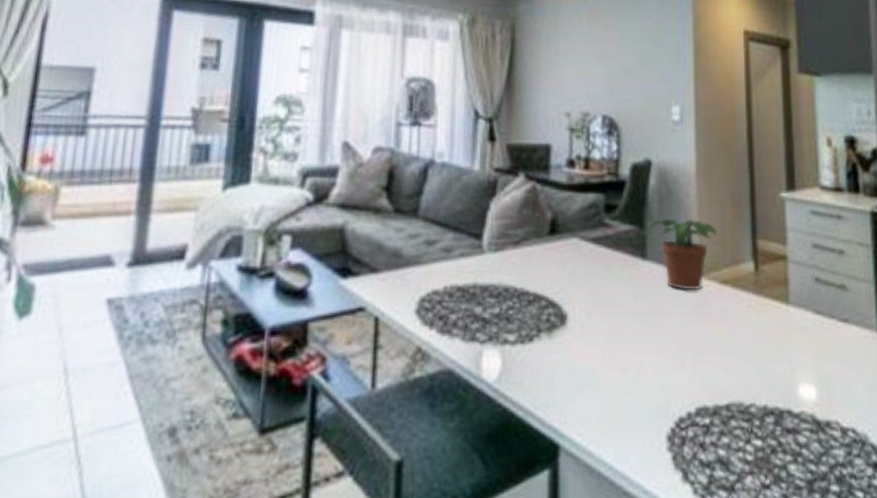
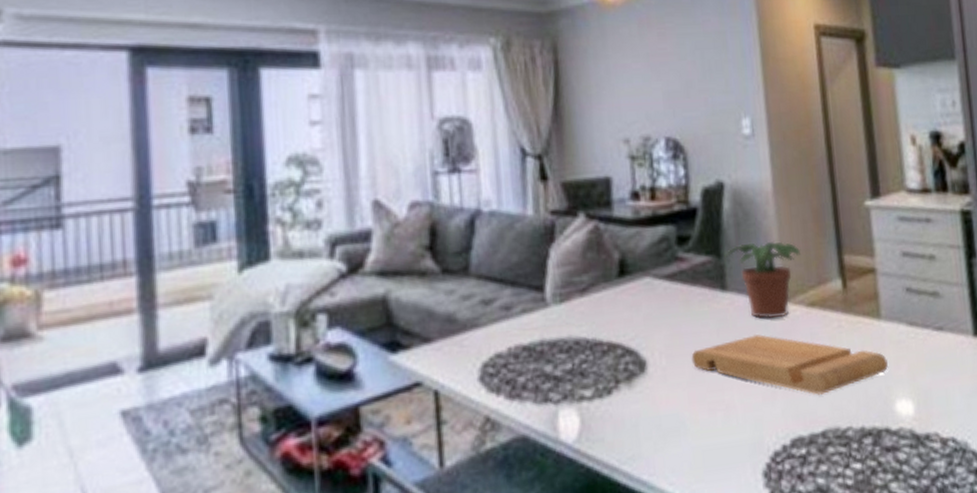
cutting board: none [609,303,794,369] -> present [691,333,889,395]

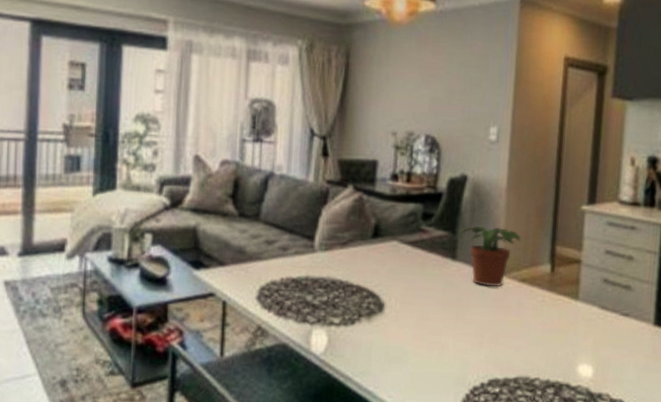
cutting board: present [691,333,889,395] -> none [420,296,578,350]

